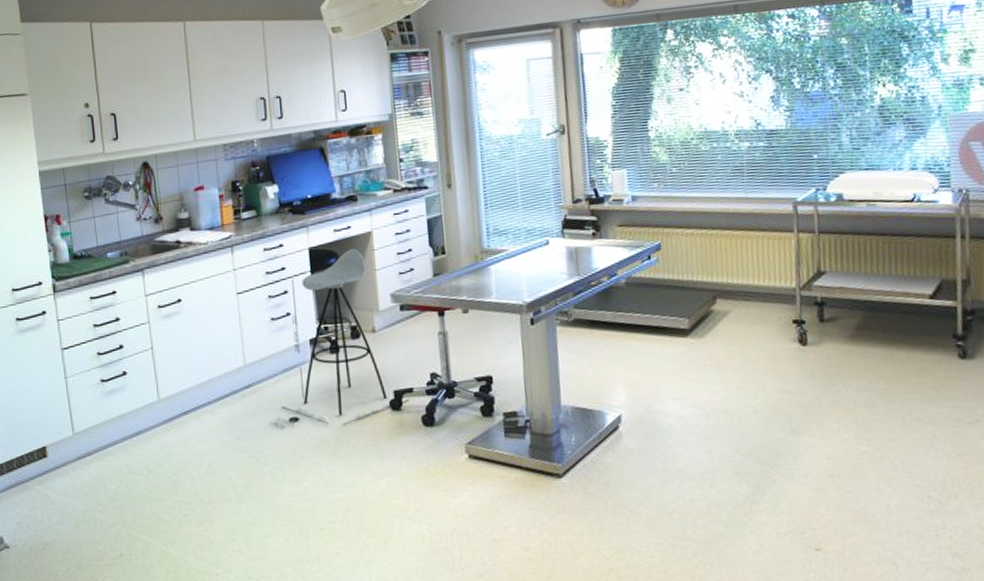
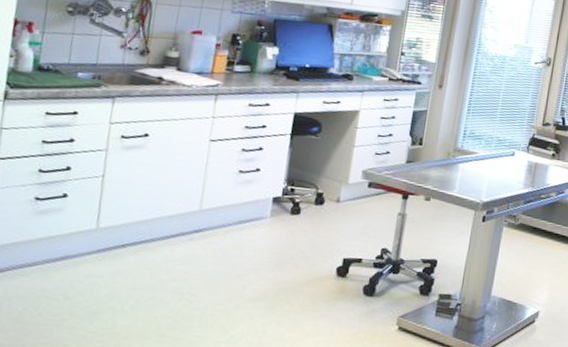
stool: present [270,248,409,428] -> none [211,122,356,283]

